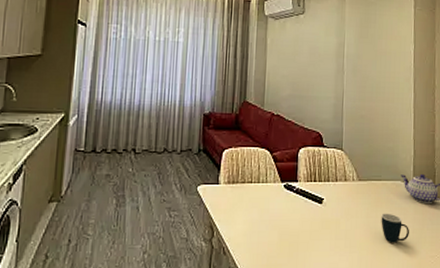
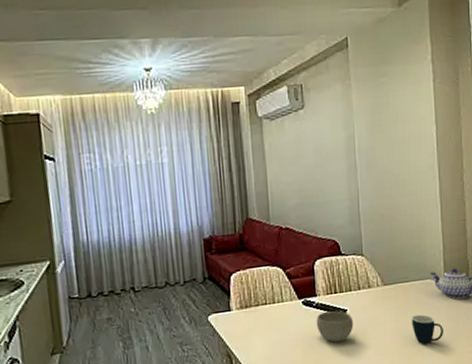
bowl: none [294,197,329,229] -> present [316,310,354,343]

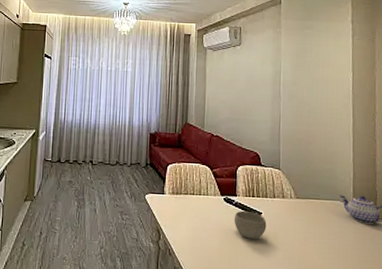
mug: present [411,314,443,345] -> none [319,230,349,259]

